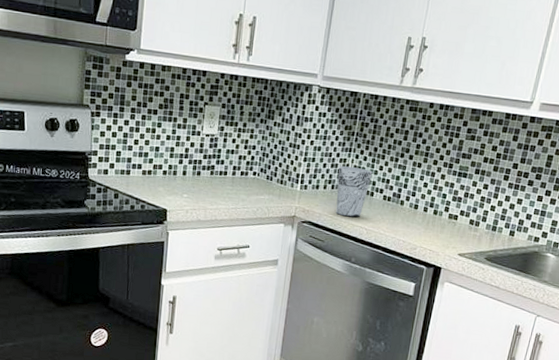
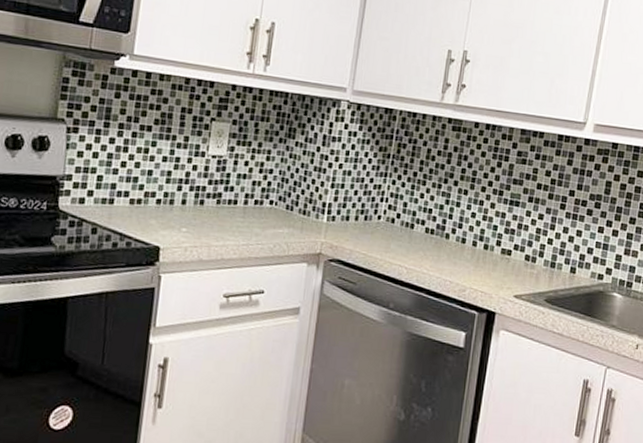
cup: present [335,166,373,218] -> none [369,193,412,254]

